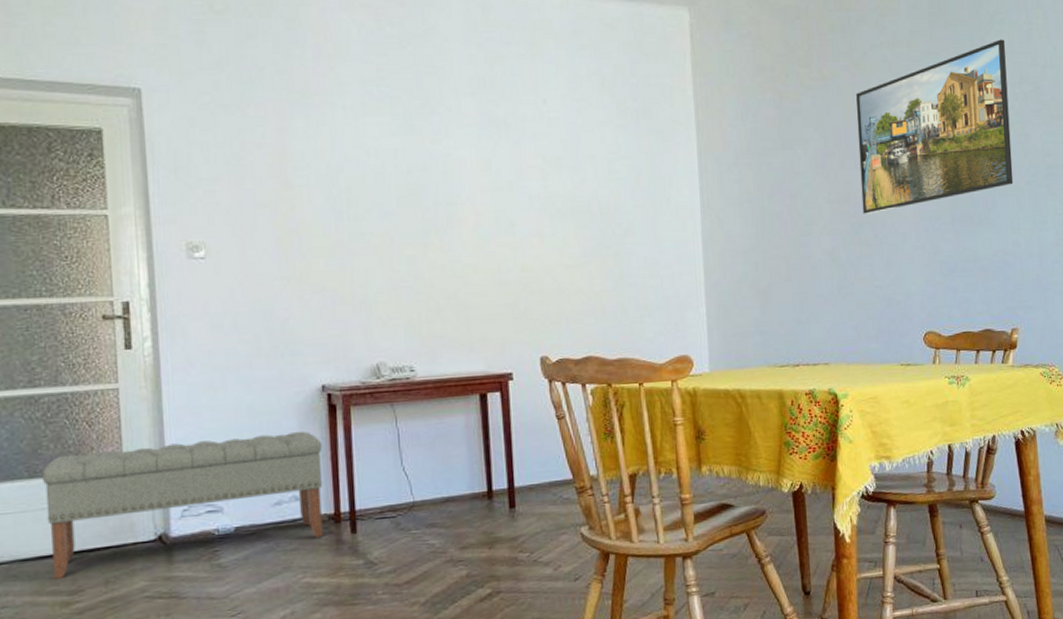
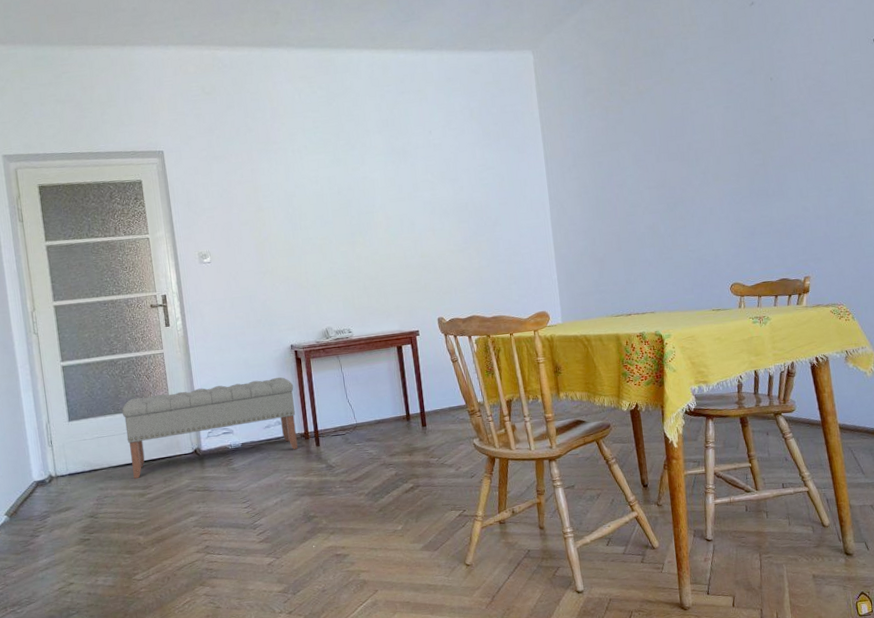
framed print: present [856,39,1014,214] -> none [667,45,801,195]

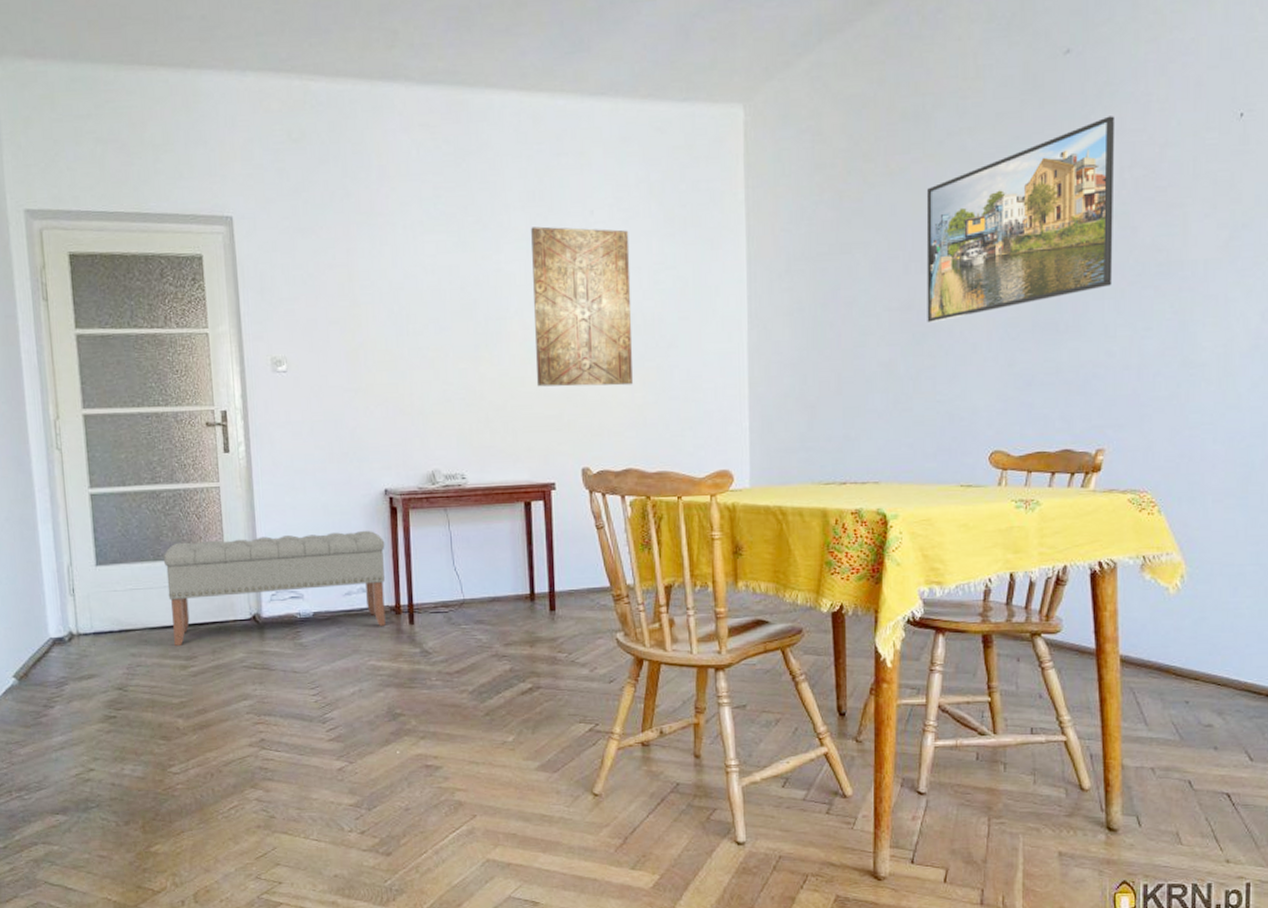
wall art: none [387,143,470,261] -> present [531,226,633,387]
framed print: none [667,45,801,195] -> present [926,116,1115,323]

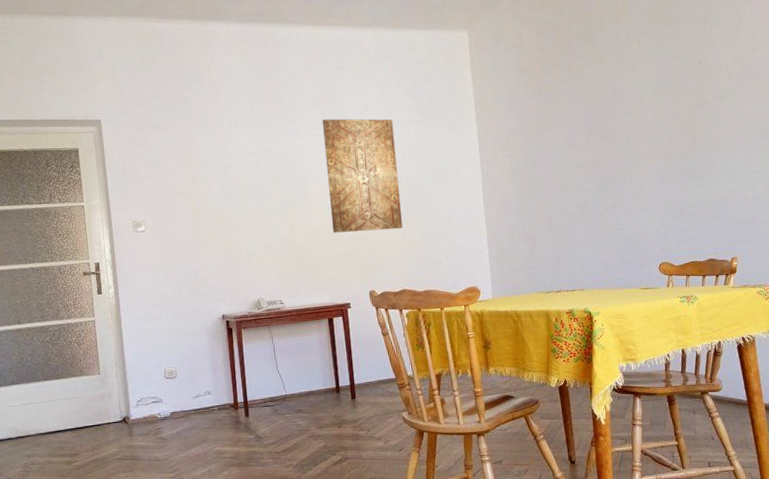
bench: present [163,530,386,646] -> none [51,346,227,446]
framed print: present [926,116,1115,323] -> none [598,31,730,175]

